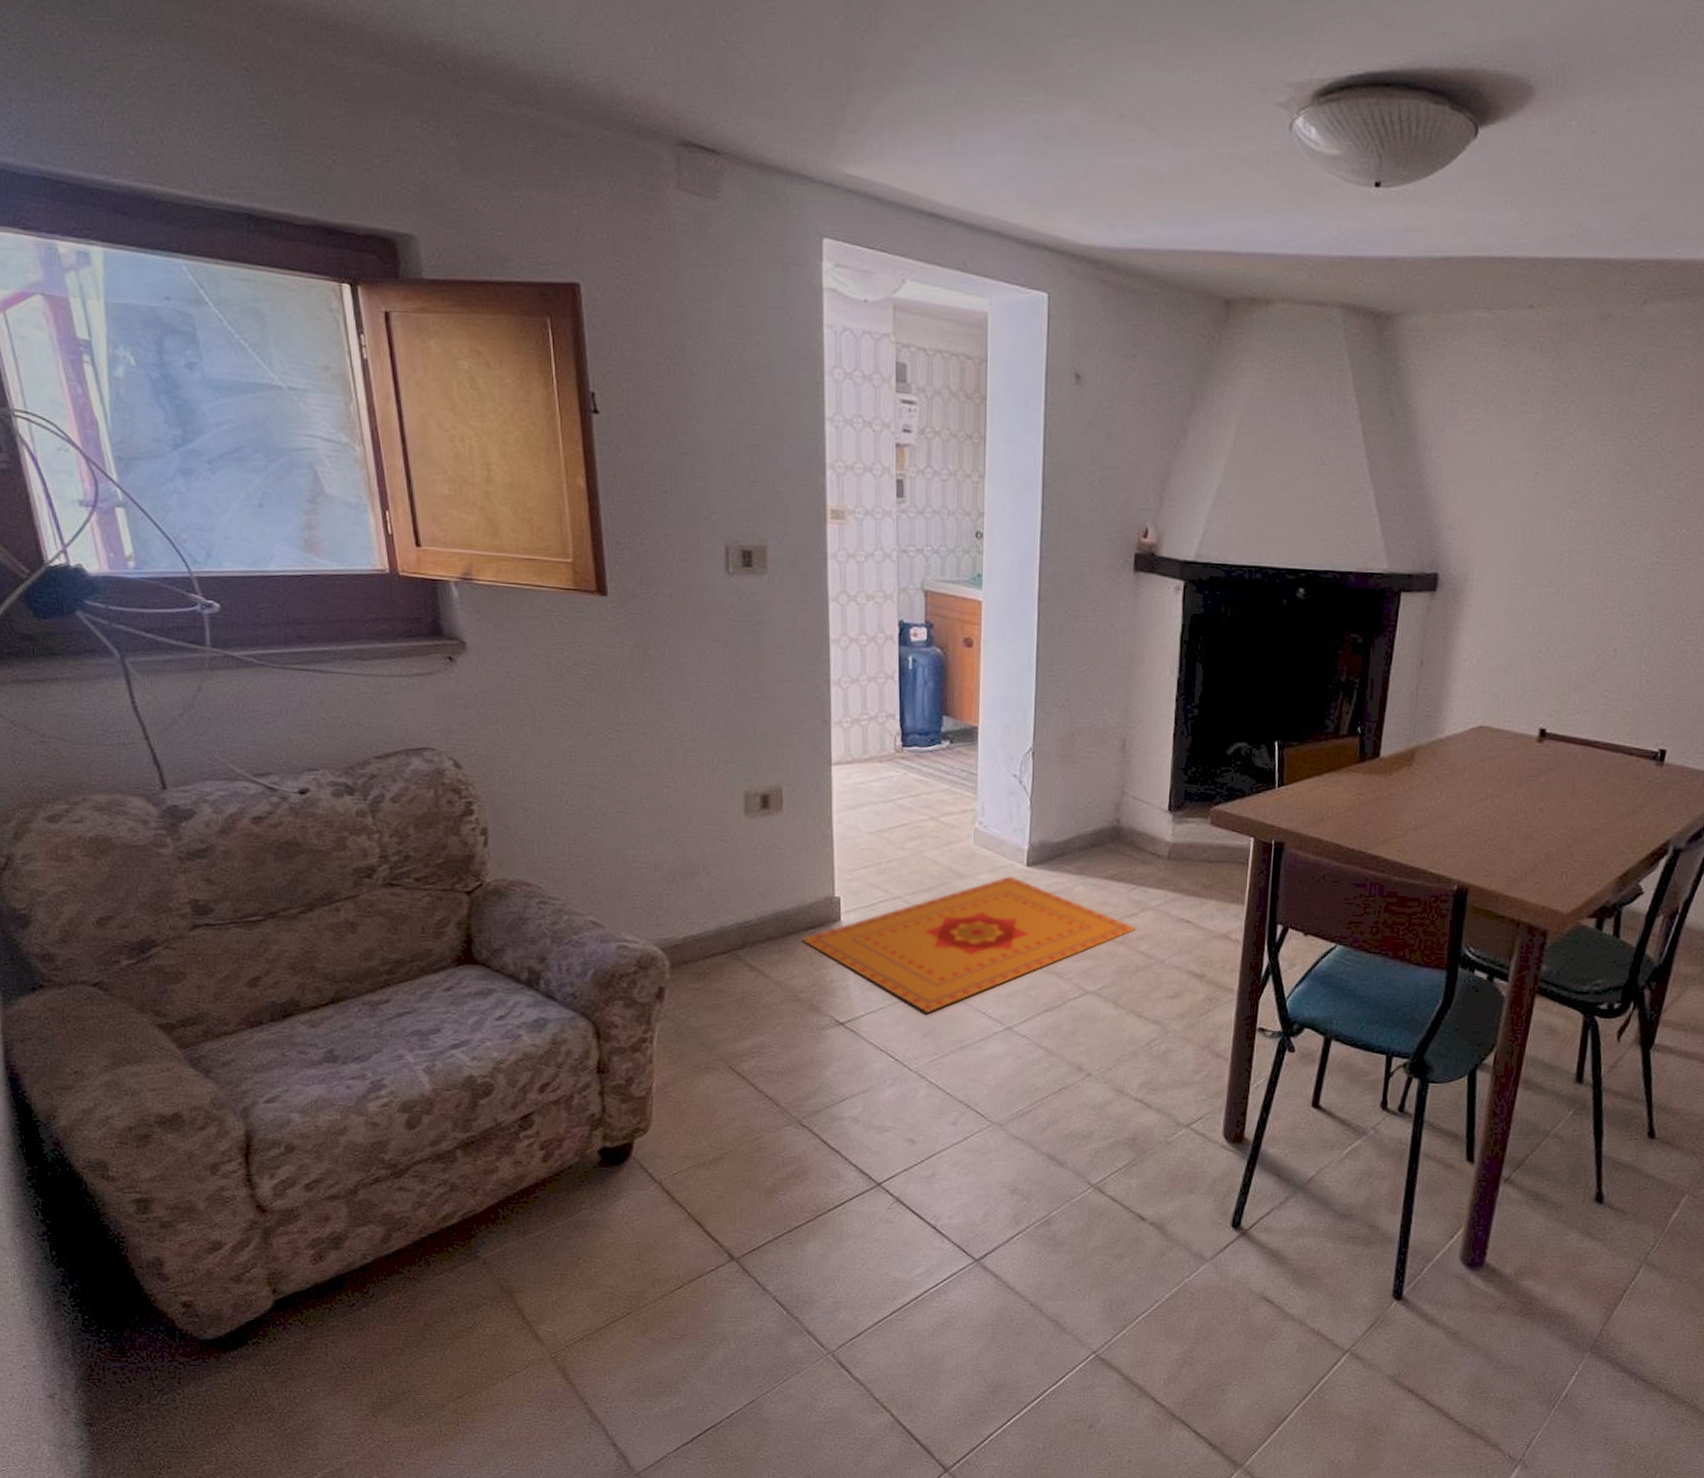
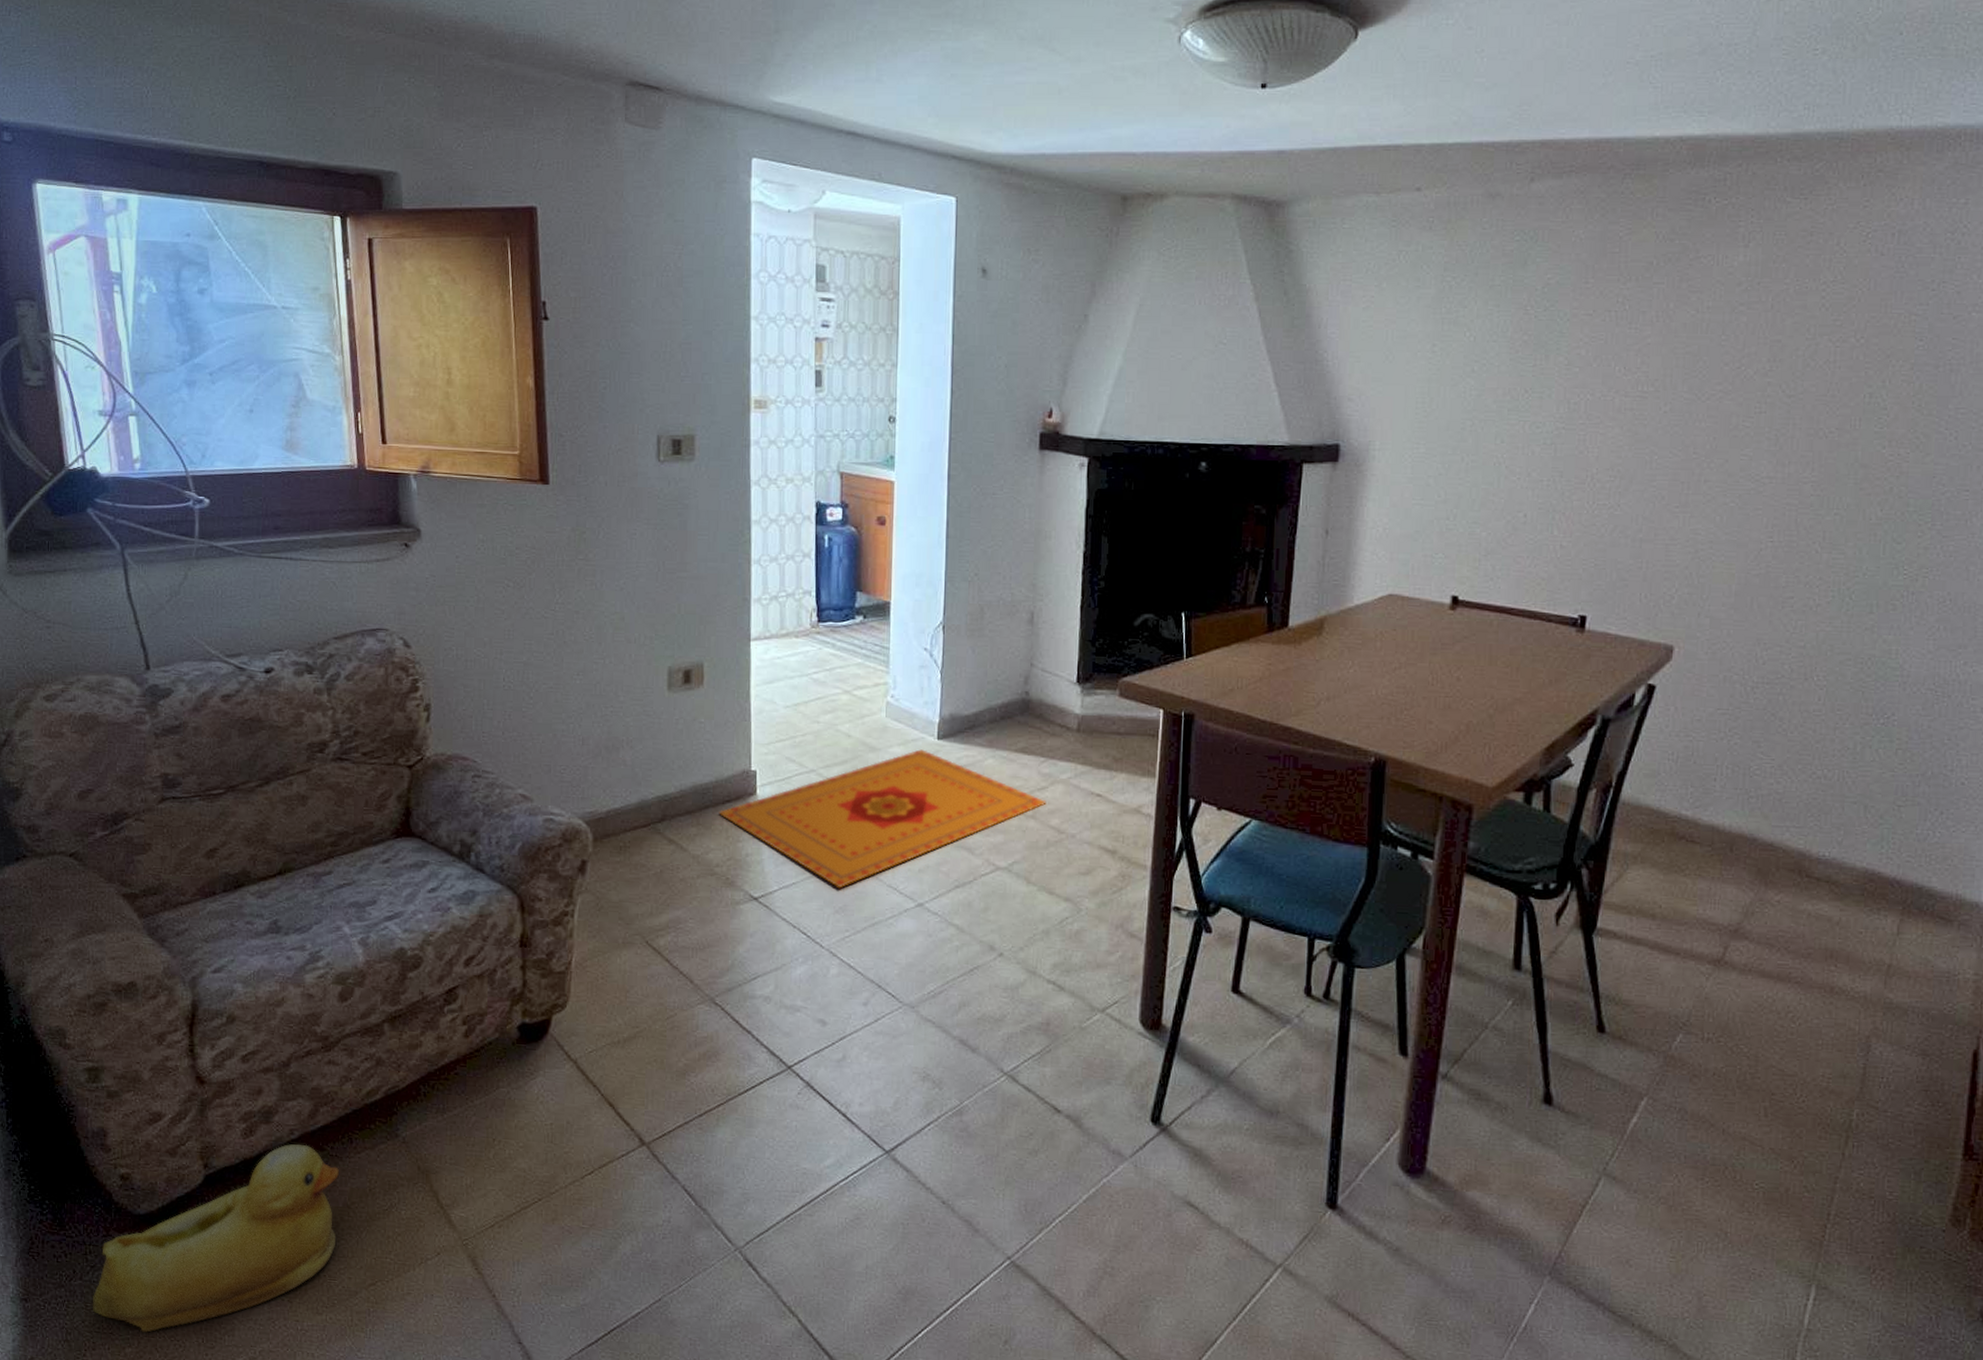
rubber duck: none [163,1268,420,1450] -> present [92,1143,340,1333]

